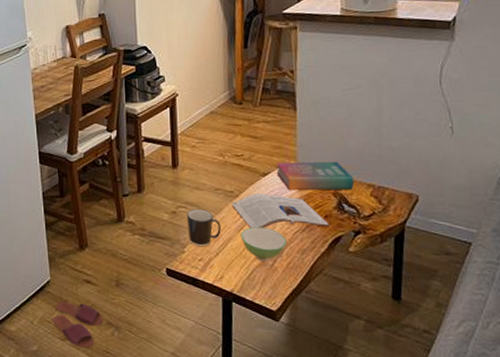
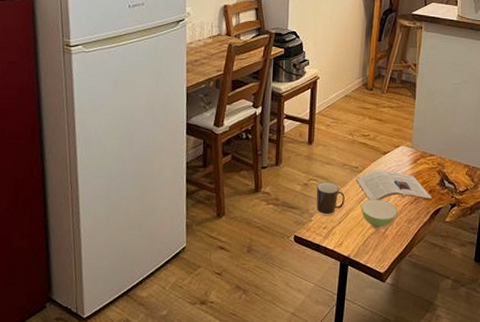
slippers: present [52,300,104,348] -> none [184,266,233,311]
book: present [276,161,354,191] -> none [395,143,454,169]

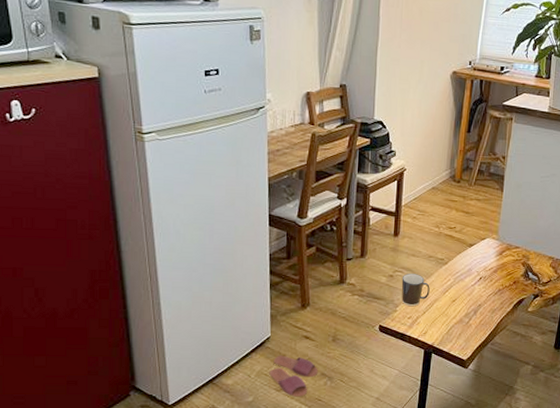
slippers: none [184,266,233,311] -> present [269,355,318,397]
magazine: present [356,170,432,200] -> none [441,261,516,291]
bowl: present [360,199,398,231] -> none [445,290,482,320]

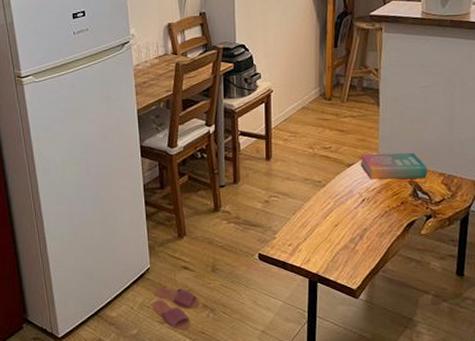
mug: present [401,274,430,307] -> none [278,198,309,233]
book: none [480,235,539,261] -> present [360,152,427,180]

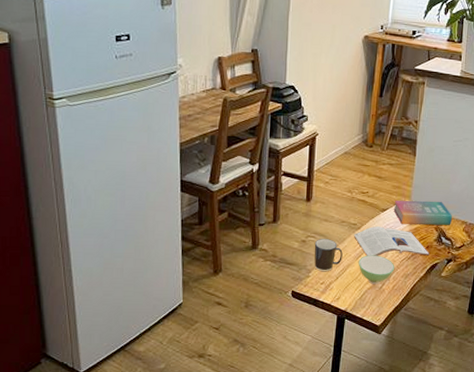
slippers: present [151,286,200,330] -> none [181,321,231,364]
mug: none [278,198,309,233] -> present [314,239,343,272]
magazine: none [319,183,405,215] -> present [354,226,429,256]
bowl: none [326,213,368,246] -> present [358,255,395,285]

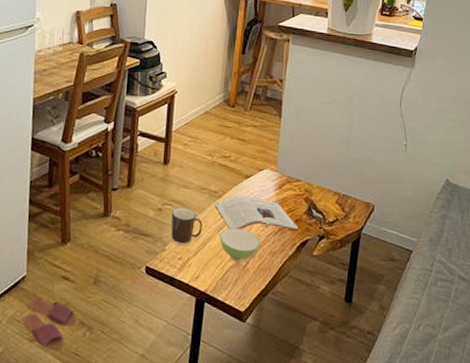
slippers: none [181,321,231,364] -> present [22,298,77,350]
book: present [393,200,452,225] -> none [258,166,323,196]

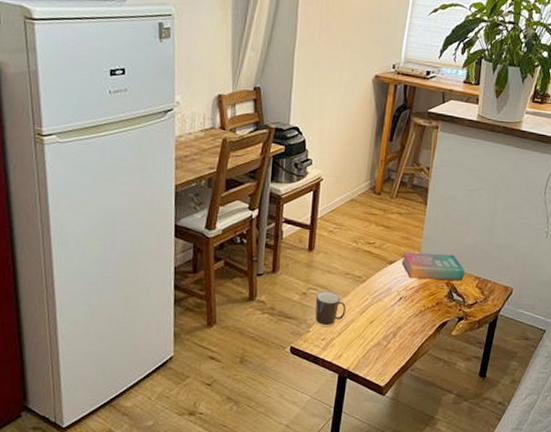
slippers: present [22,298,77,350] -> none [171,376,224,422]
magazine: present [215,195,299,231] -> none [358,280,439,313]
bowl: present [219,227,261,263] -> none [362,310,402,343]
book: none [258,166,323,196] -> present [401,252,465,280]

